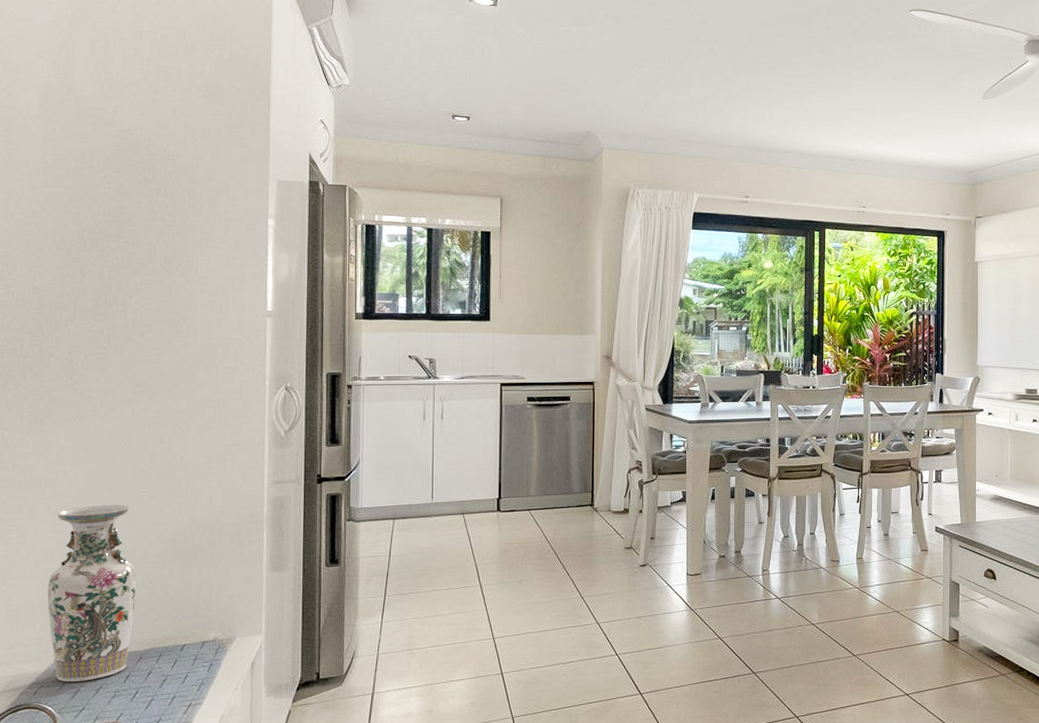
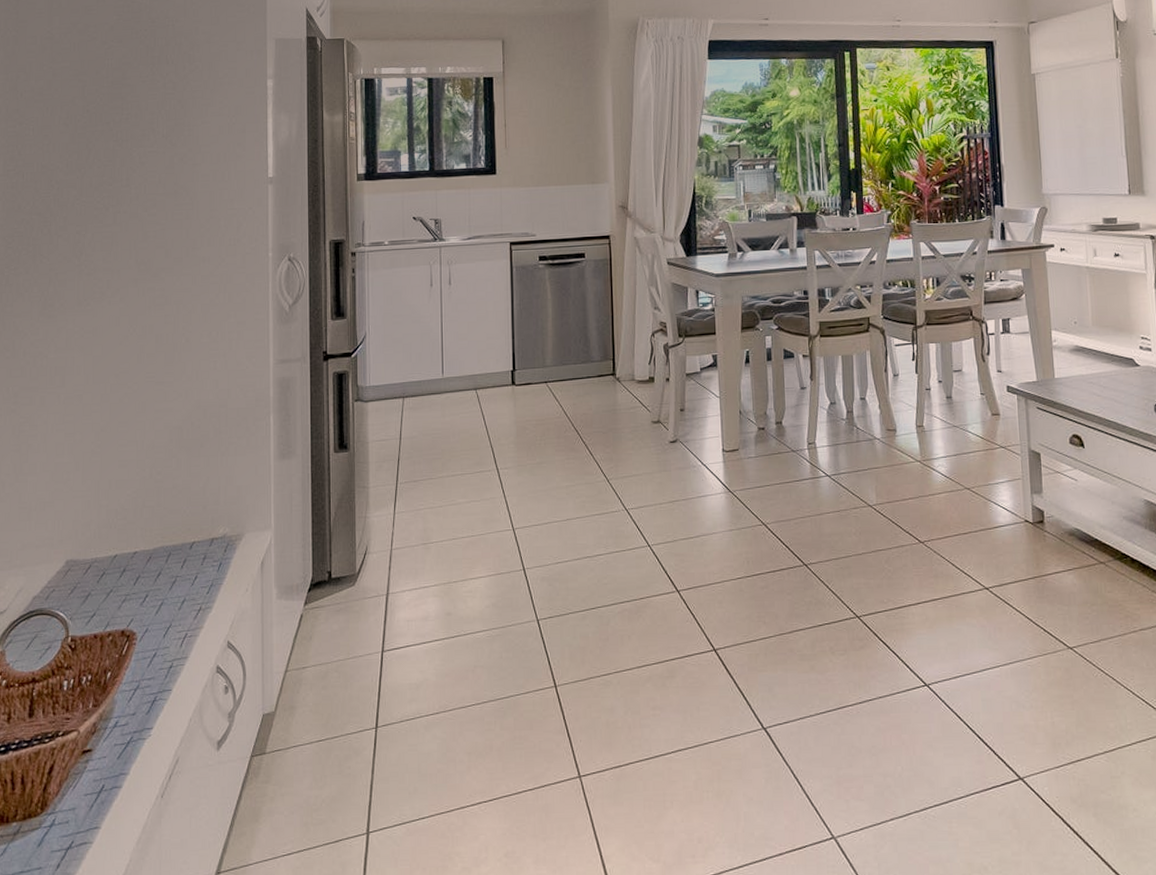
vase: present [47,504,137,683] -> none [58,391,145,586]

